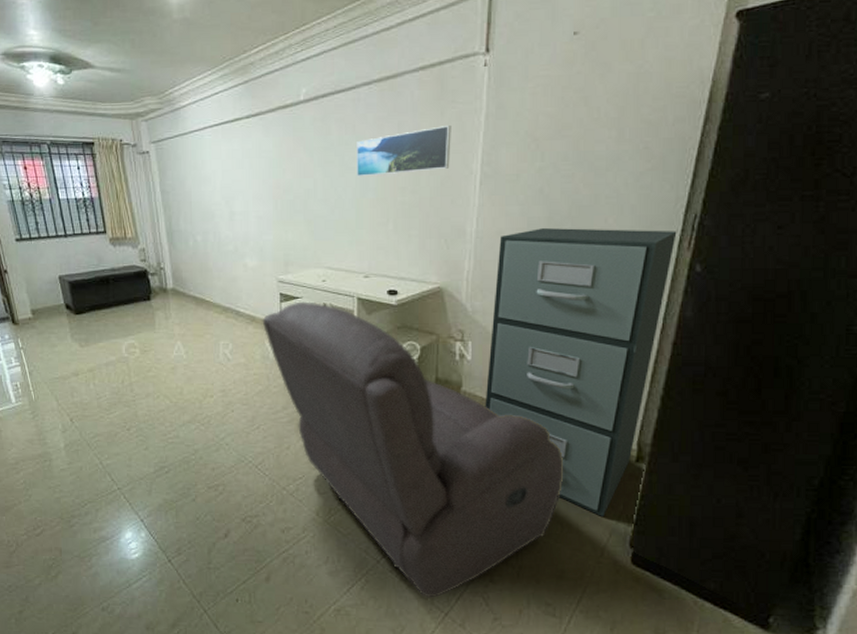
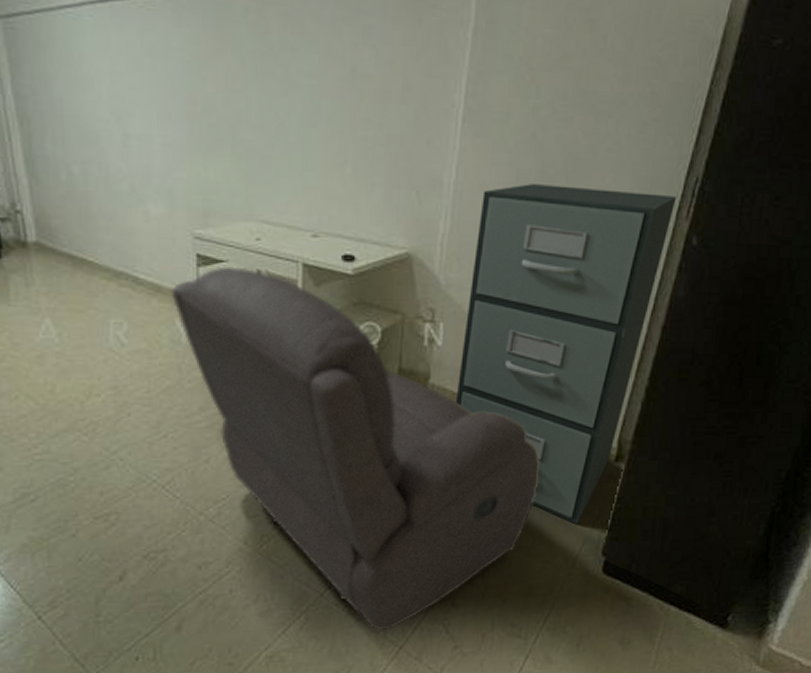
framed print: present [357,124,451,177] -> none [305,37,431,99]

